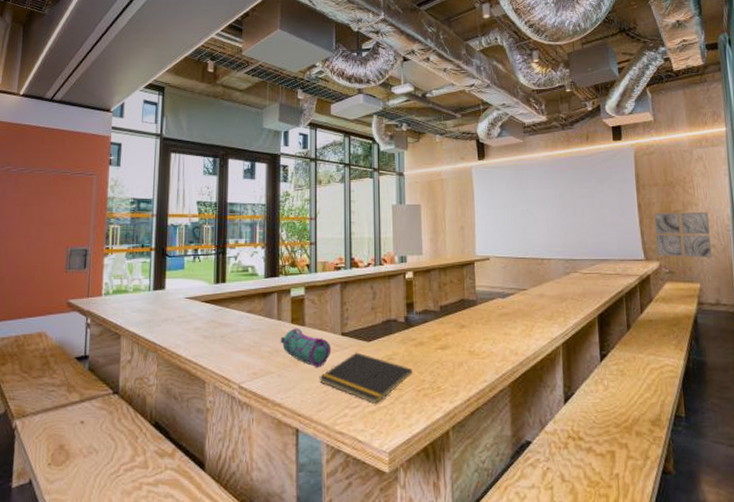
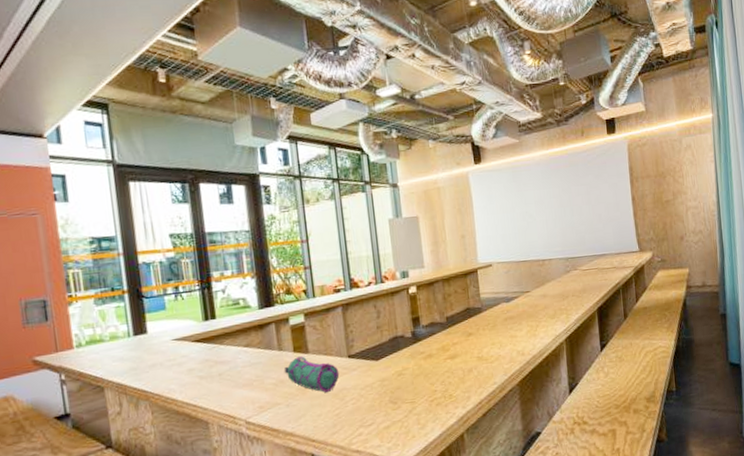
notepad: present [319,352,413,405] -> none [329,372,424,420]
wall art: present [654,211,712,259] -> none [647,199,699,247]

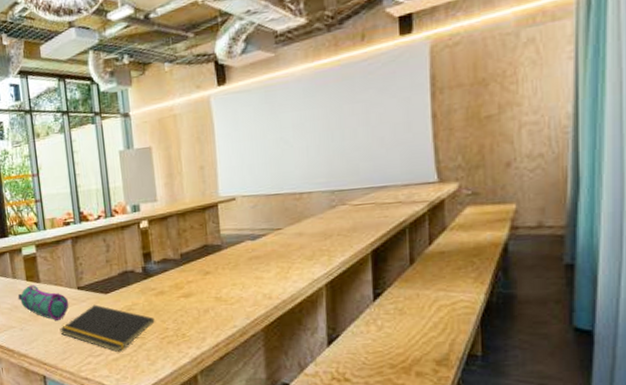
notepad: none [329,372,424,420] -> present [59,304,155,353]

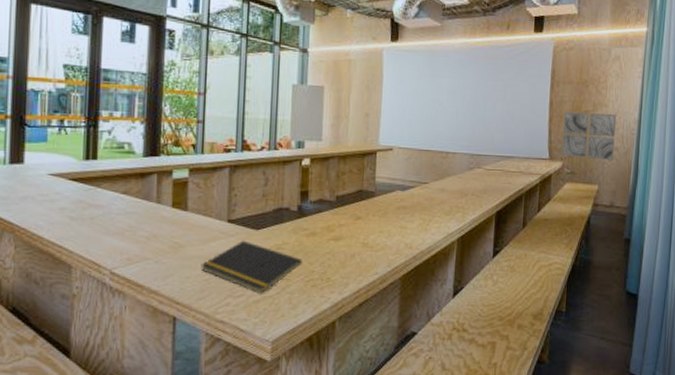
pencil case: present [17,284,69,320] -> none [158,211,216,254]
wall art: none [455,111,538,176] -> present [562,112,617,161]

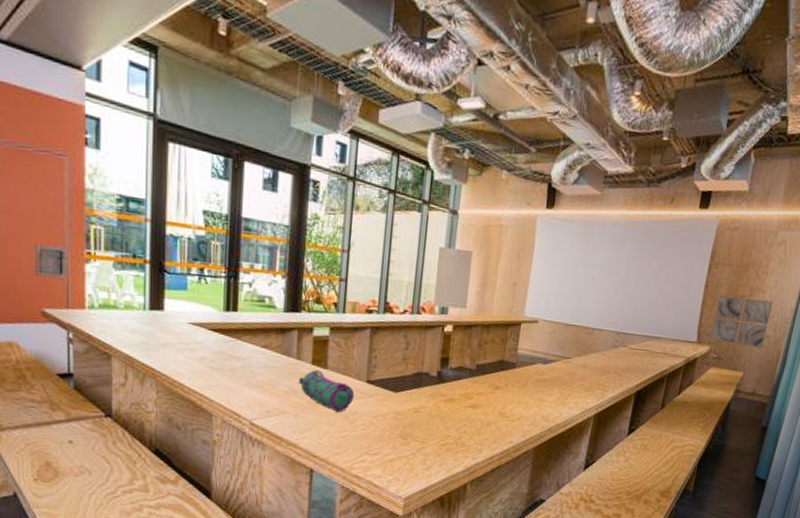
pencil case: none [158,211,216,254] -> present [298,369,355,412]
notepad: present [201,240,302,294] -> none [338,401,439,454]

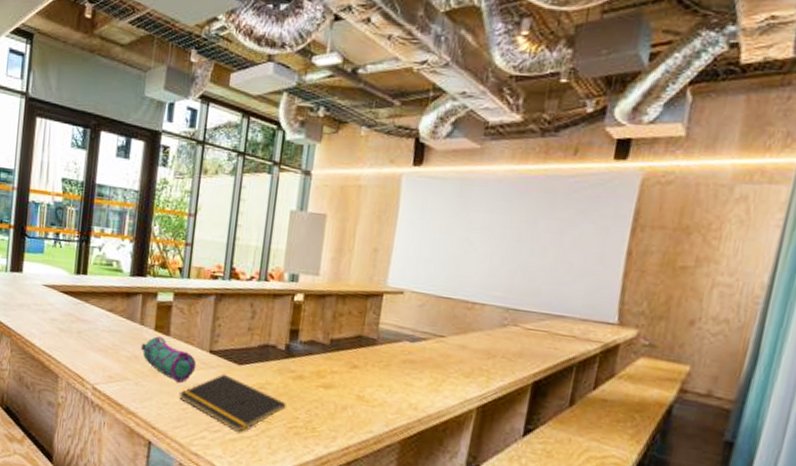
notepad: none [338,401,439,454] -> present [179,374,286,433]
wall art: present [710,295,774,349] -> none [638,266,734,337]

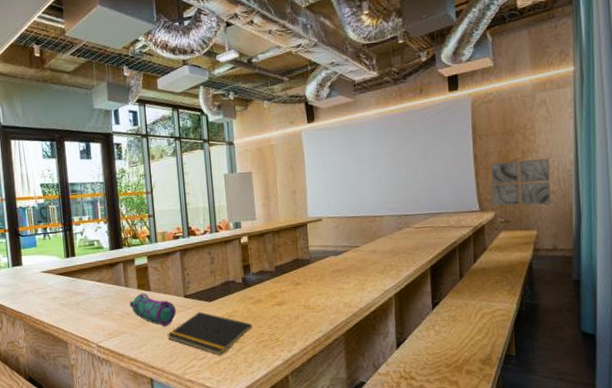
wall art: none [638,266,734,337] -> present [491,158,551,207]

